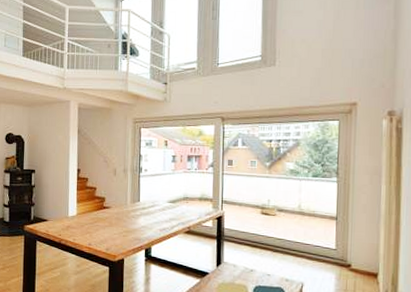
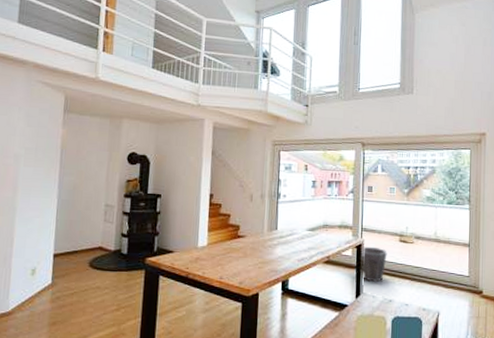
waste bin: none [221,218,248,252] -> present [360,246,387,282]

